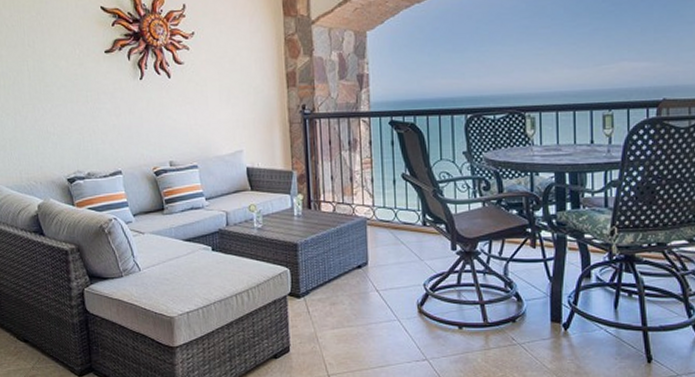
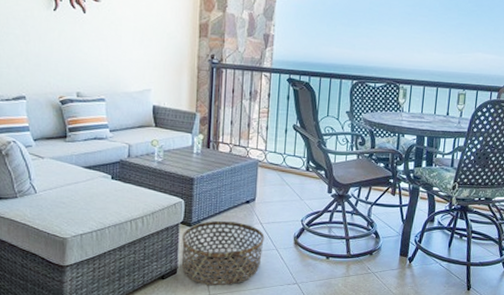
basket: none [291,290,383,365] -> present [181,221,265,286]

